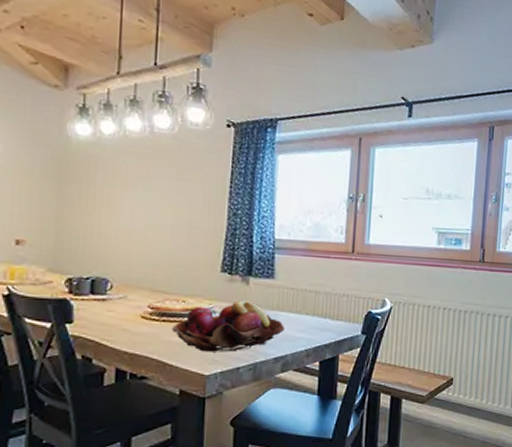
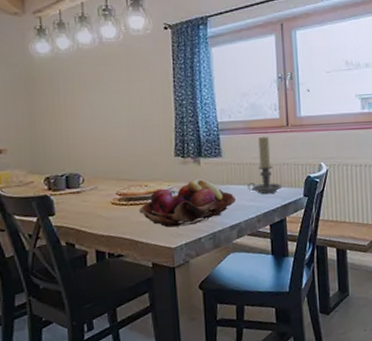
candle holder: none [300,260,339,326] -> present [248,136,282,194]

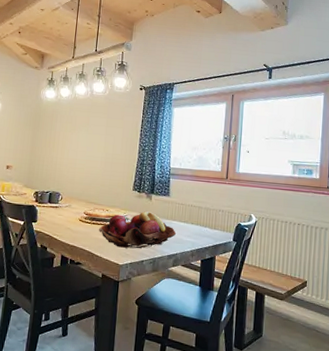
candle holder: present [248,136,282,194] -> none [187,184,216,233]

